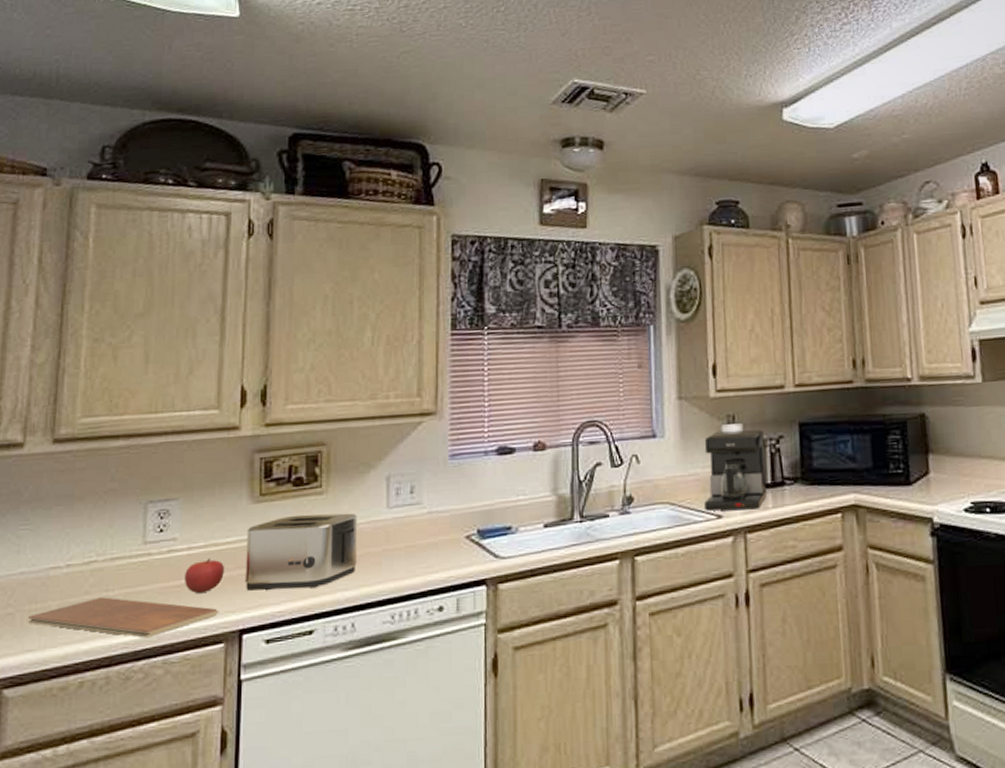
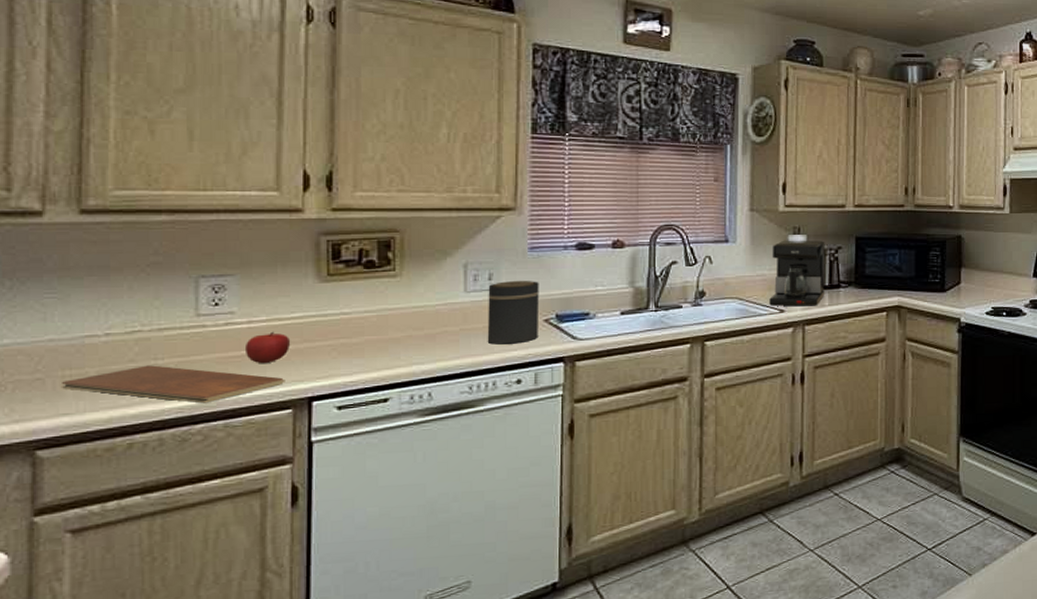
toaster: present [245,513,358,591] -> none [313,295,434,362]
cylinder: none [409,492,461,567] -> present [487,280,540,345]

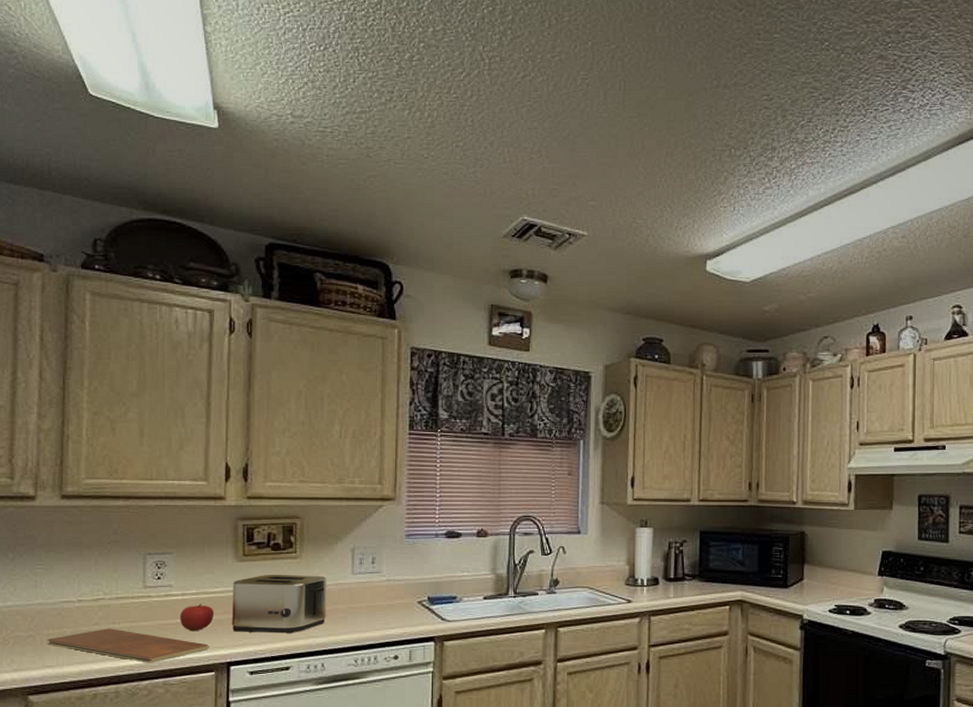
toaster: none [313,295,434,362] -> present [231,574,327,634]
cylinder: present [487,280,540,345] -> none [370,564,414,623]
coffee maker: present [769,240,825,306] -> none [618,532,671,598]

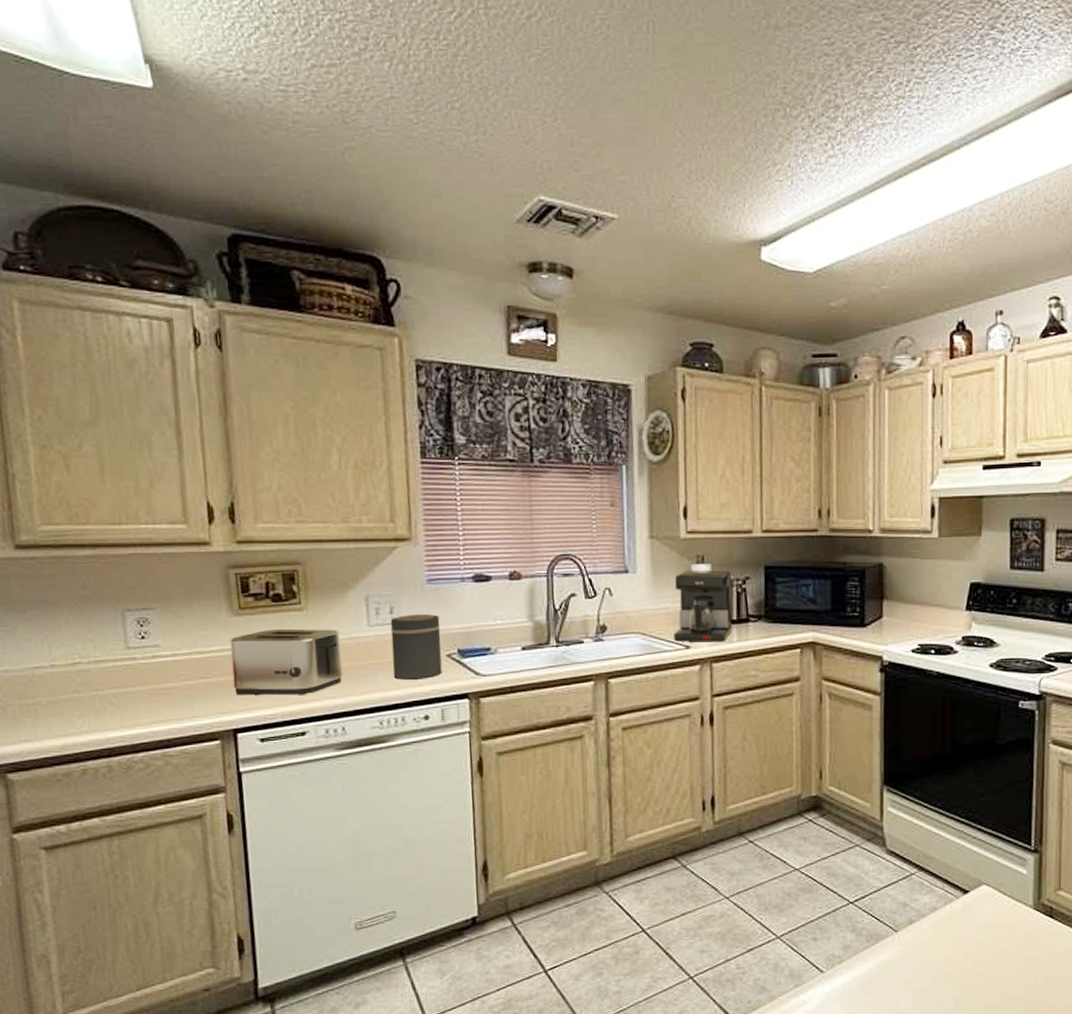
chopping board: present [47,628,210,663] -> none [20,696,211,733]
fruit: present [179,603,215,632] -> none [172,664,213,696]
cylinder: none [370,564,414,623] -> present [390,613,442,680]
coffee maker: none [618,532,671,598] -> present [674,569,732,642]

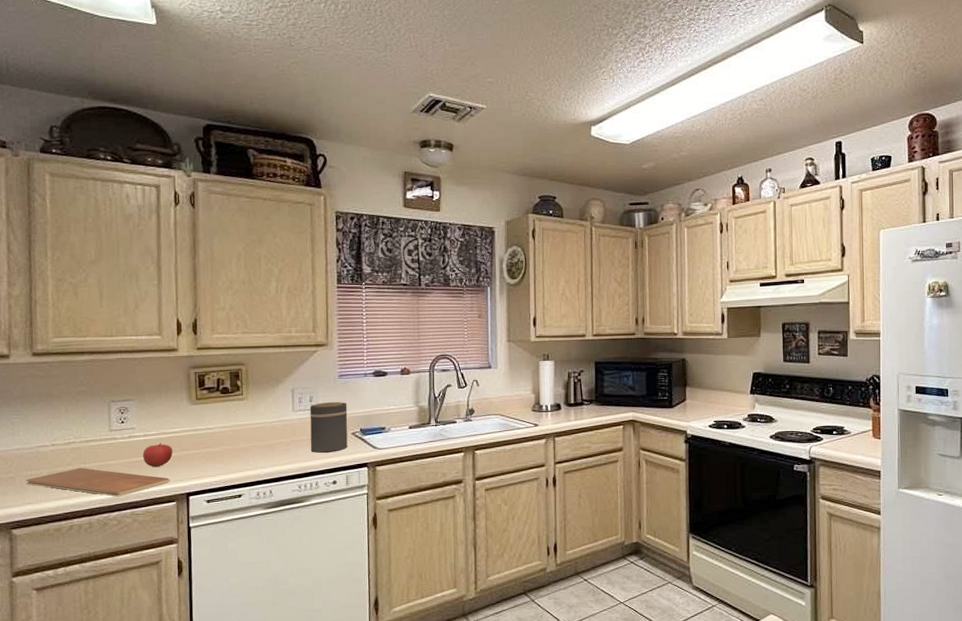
chopping board: none [20,696,211,733] -> present [26,468,171,497]
fruit: none [172,664,213,696] -> present [142,442,173,467]
toaster: present [230,628,342,696] -> none [188,414,272,466]
coffee maker: present [674,569,732,642] -> none [525,365,570,421]

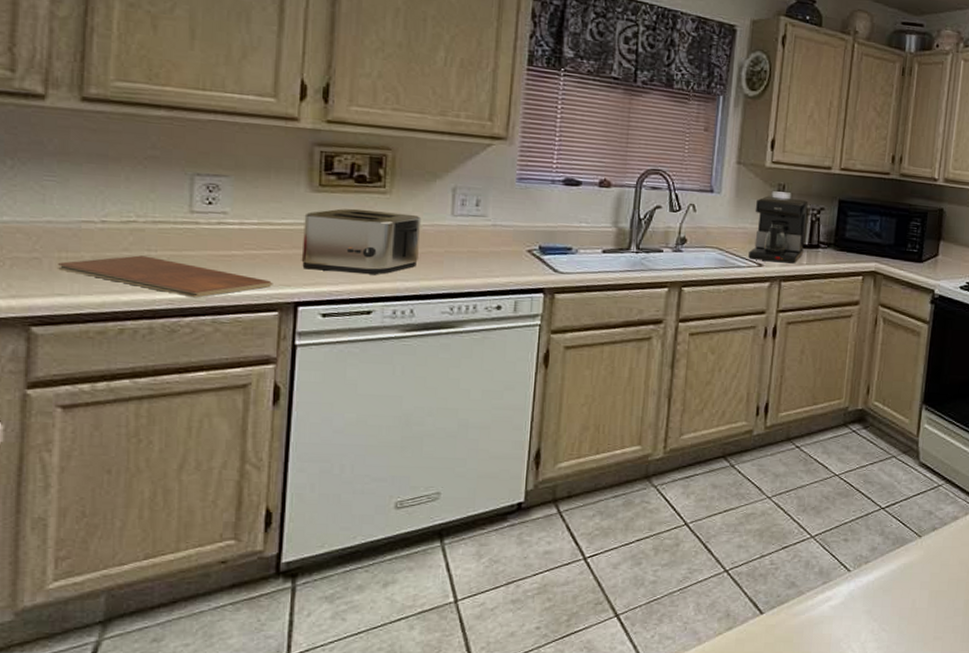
fruit: present [142,442,173,467] -> none [235,235,281,266]
toaster: none [188,414,272,466] -> present [301,208,422,275]
cylinder: present [309,401,348,453] -> none [470,209,525,271]
coffee maker: none [525,365,570,421] -> present [748,196,809,264]

